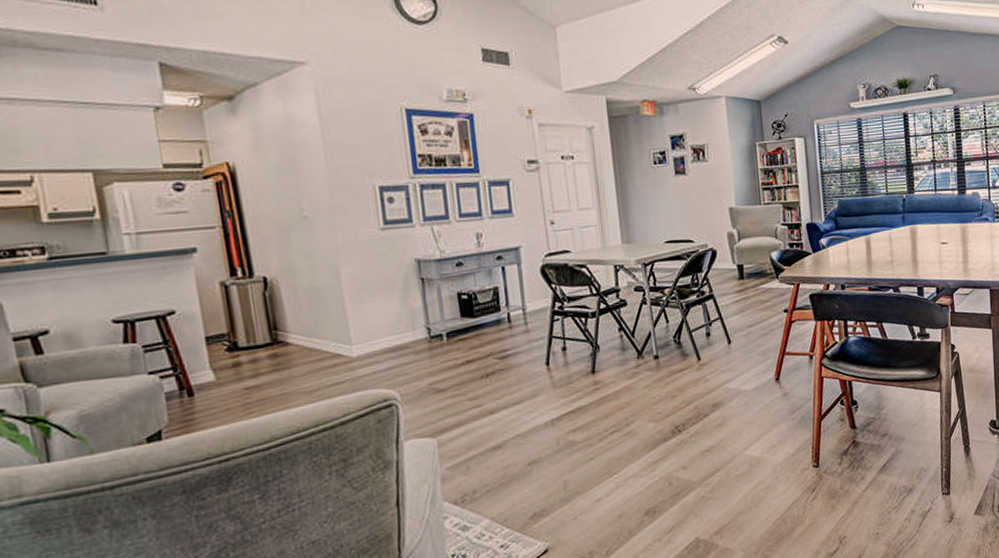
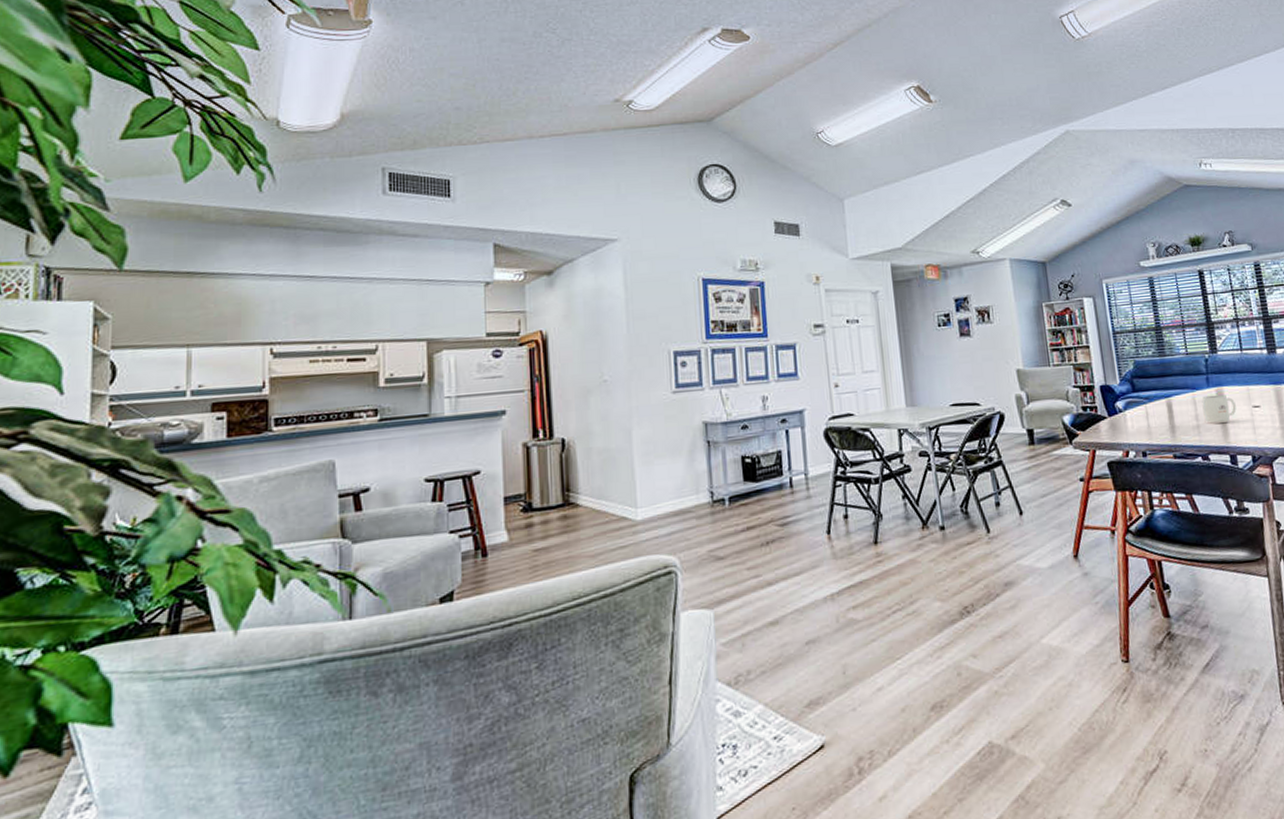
mug: none [897,232,927,259] -> present [1201,394,1237,424]

